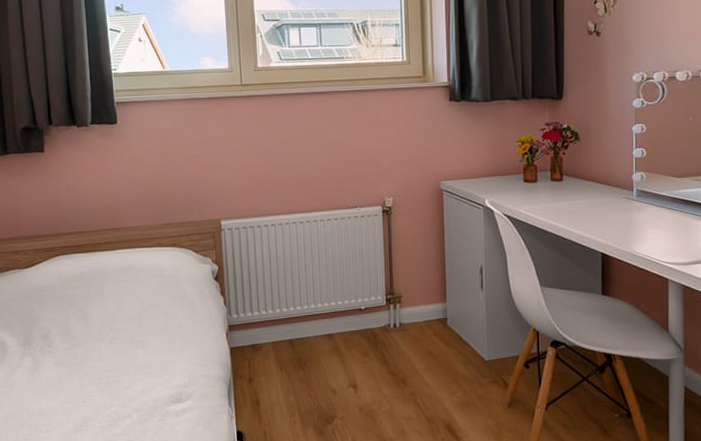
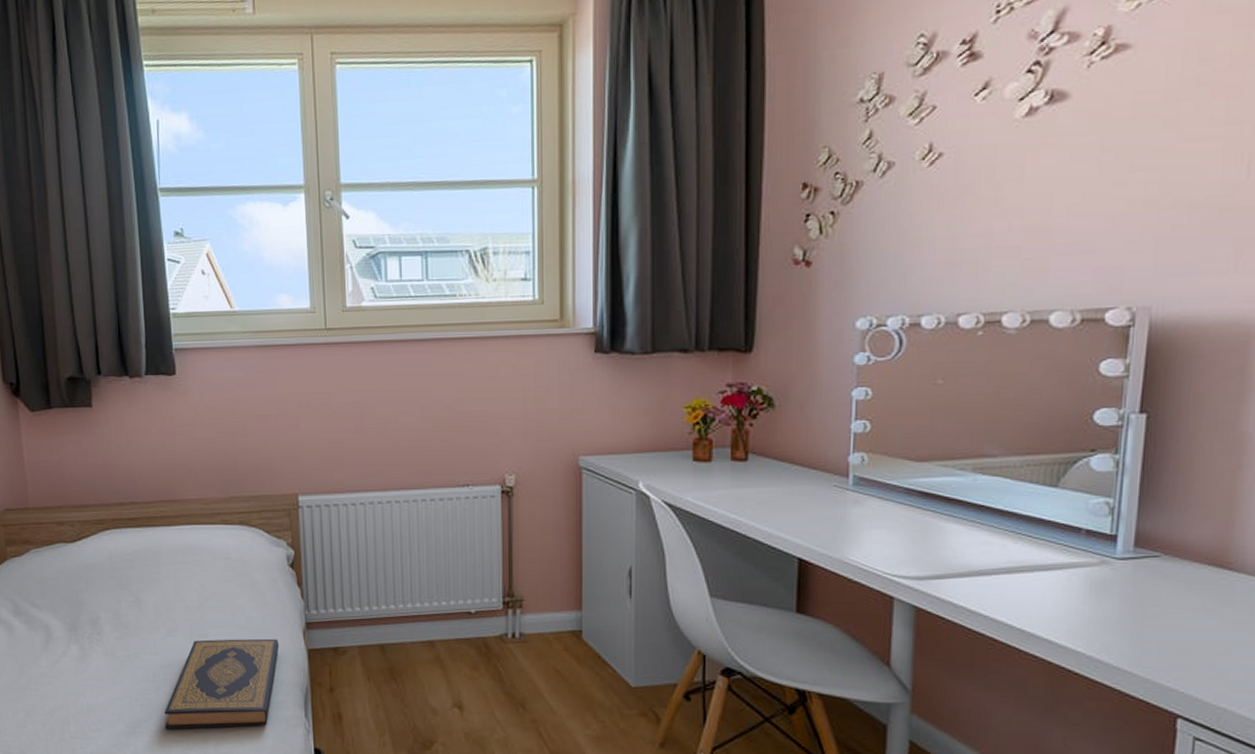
hardback book: none [107,340,207,425] -> present [164,638,280,730]

